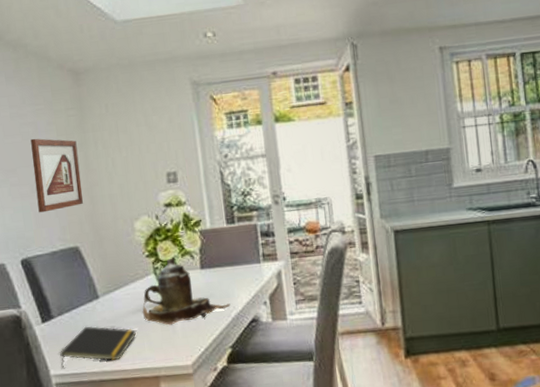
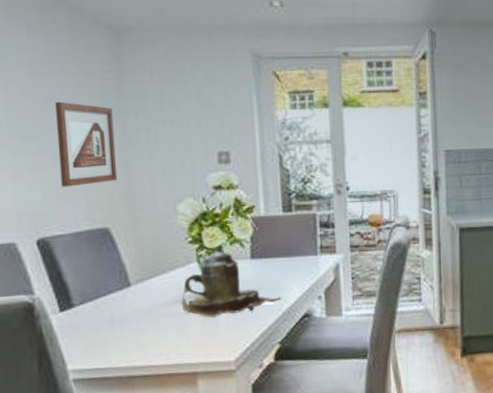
notepad: present [60,326,137,368] -> none [80,317,173,363]

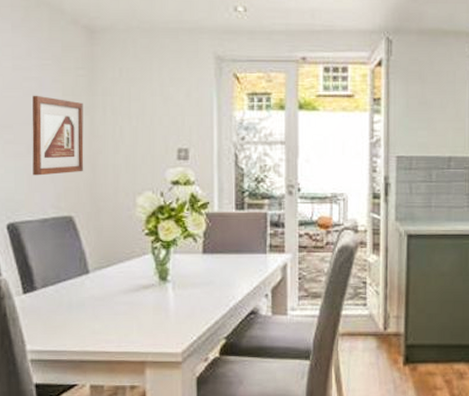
teapot: present [181,245,282,318] -> none [134,239,230,309]

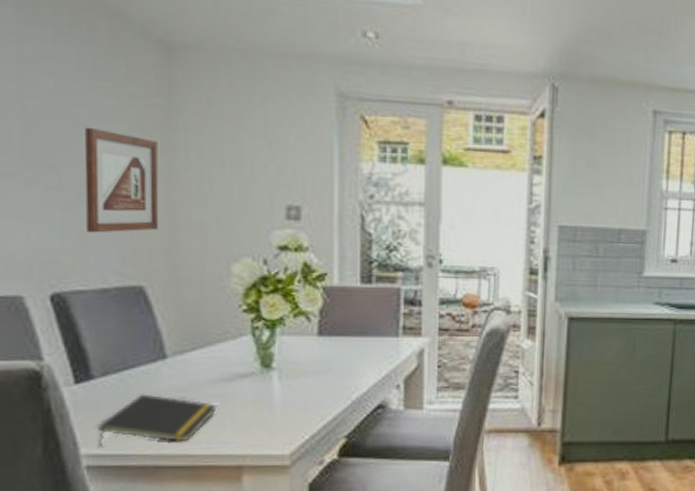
notepad: none [39,302,126,344] -> present [98,394,217,447]

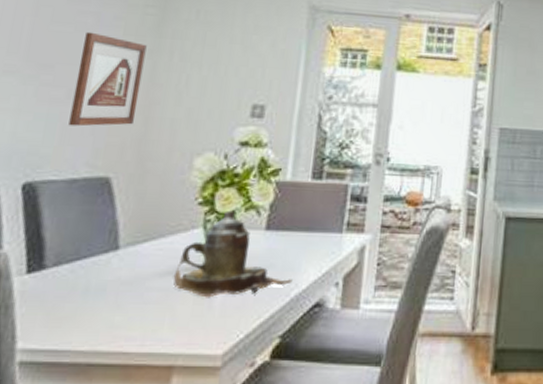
notepad: present [98,394,217,447] -> none [36,285,159,341]
teapot: none [228,317,352,403] -> present [173,210,293,298]

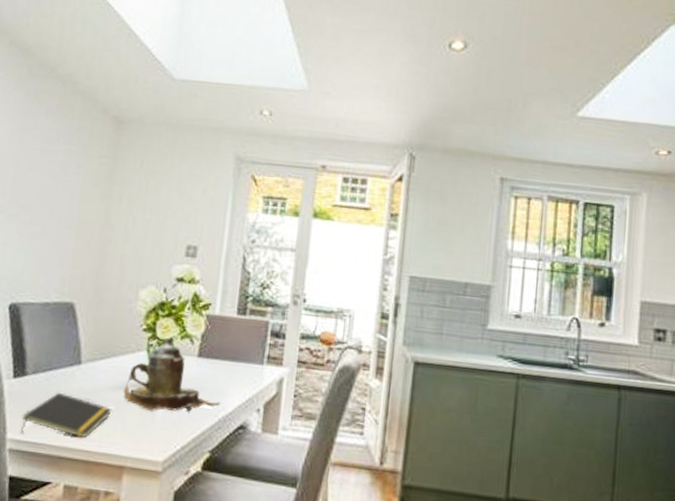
notepad: none [36,285,159,341] -> present [21,392,112,438]
picture frame: present [68,31,147,127] -> none [42,178,102,259]

